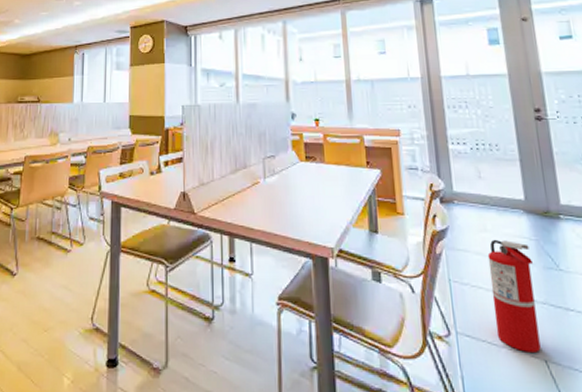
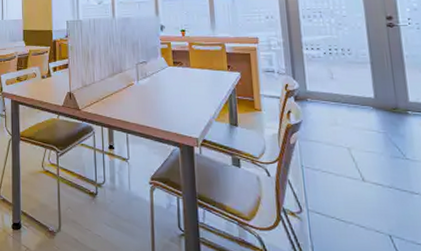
fire extinguisher: present [487,239,541,352] -> none [338,132,386,228]

